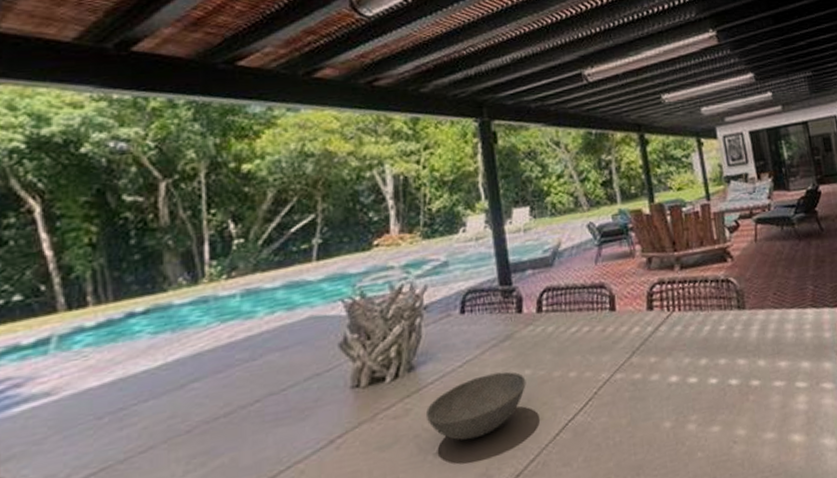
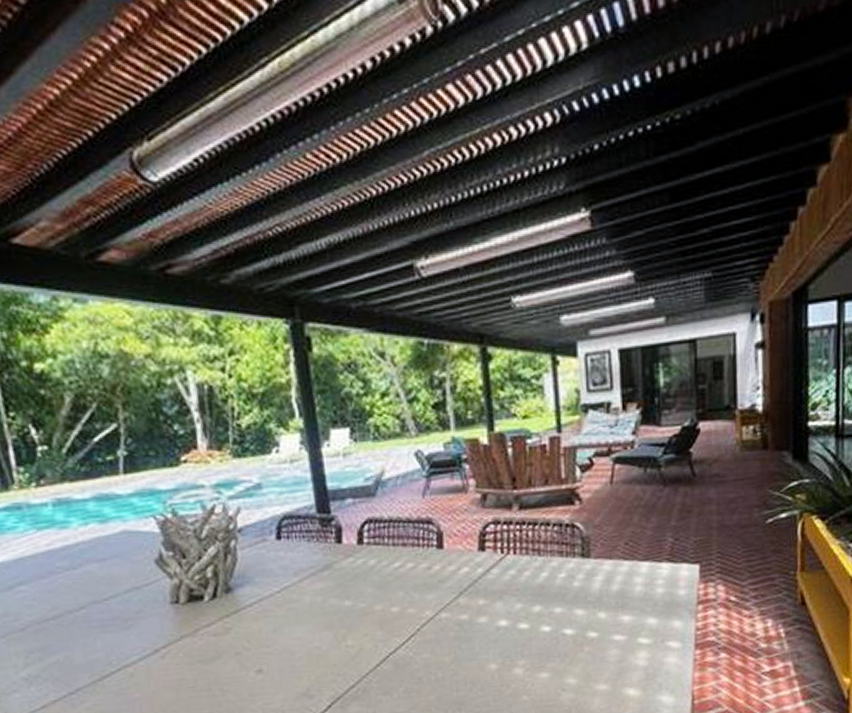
bowl: present [425,372,526,441] -> none [245,601,346,662]

